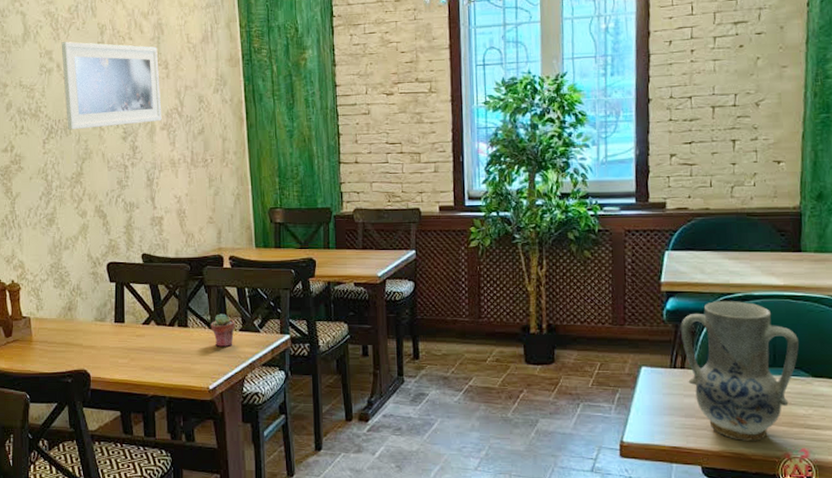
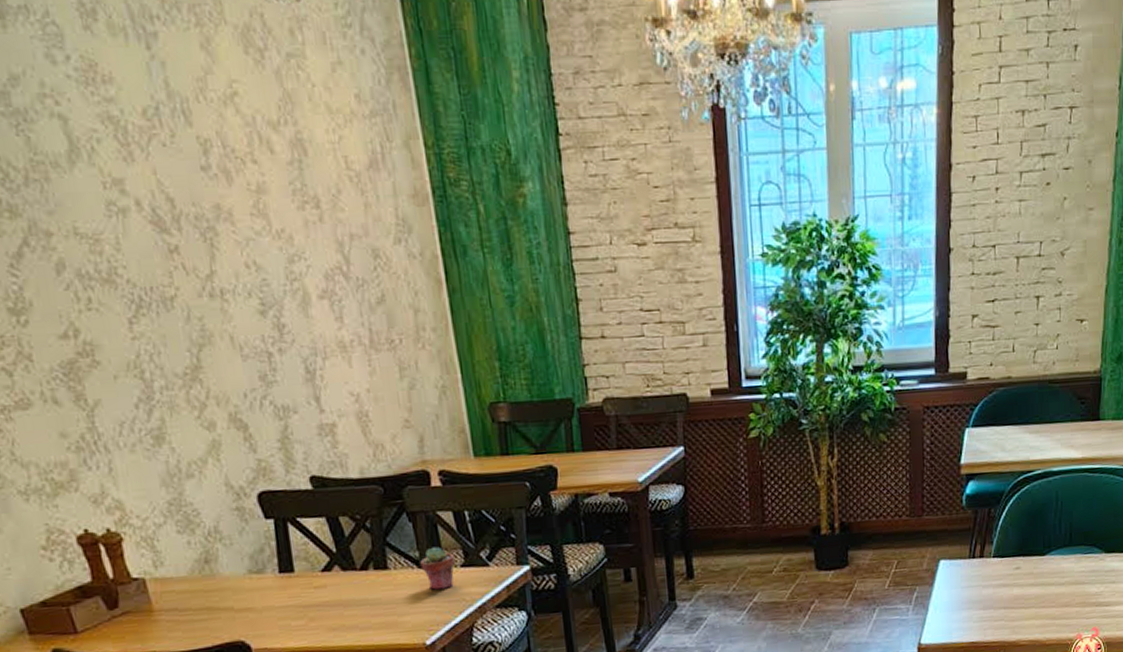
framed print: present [61,41,162,130] -> none [137,165,319,303]
vase: present [681,301,800,441] -> none [980,478,1095,627]

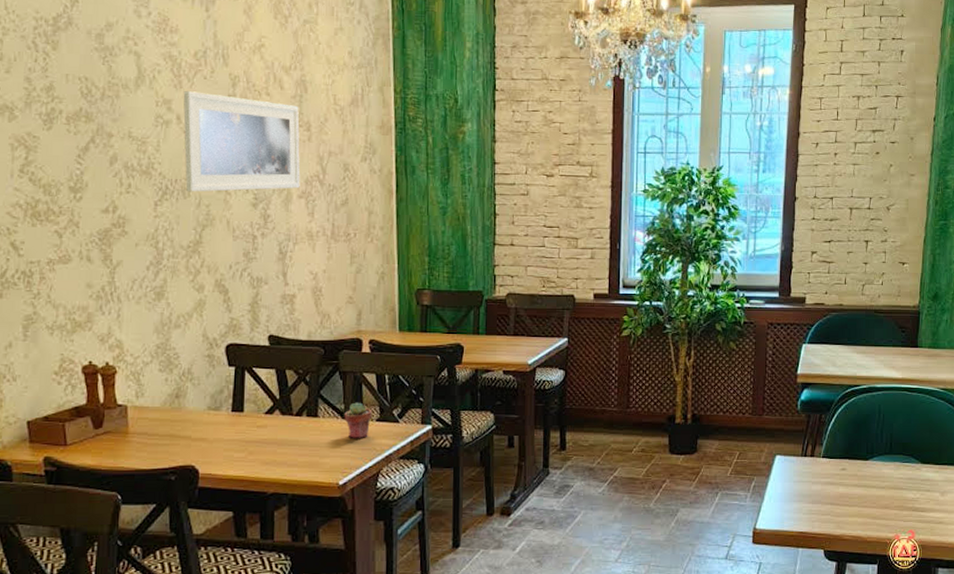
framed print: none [137,165,319,303] -> present [183,91,300,192]

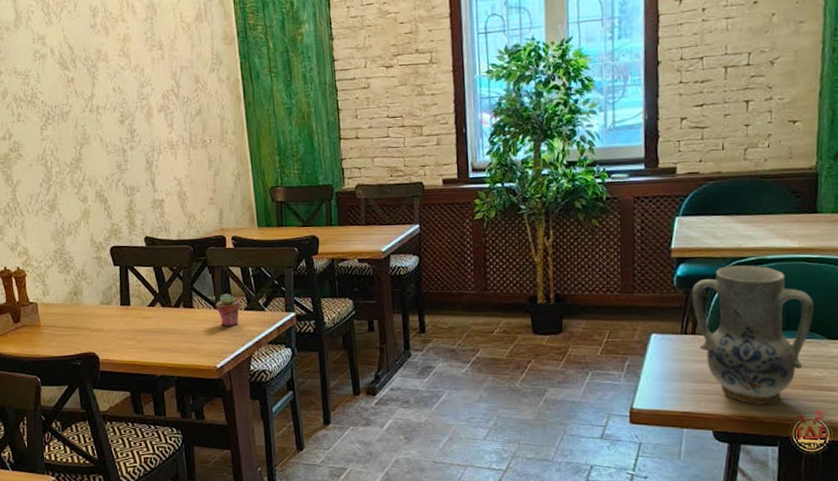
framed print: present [183,91,300,192] -> none [53,25,159,116]
vase: none [813,393,912,524] -> present [692,265,815,404]

